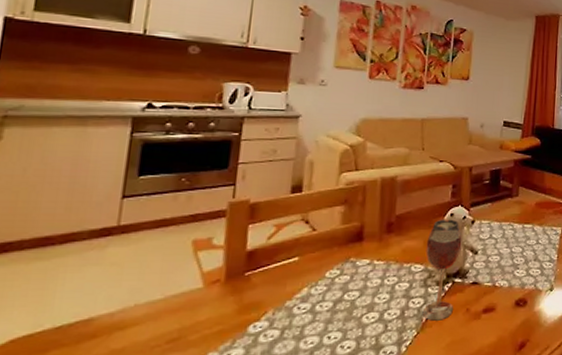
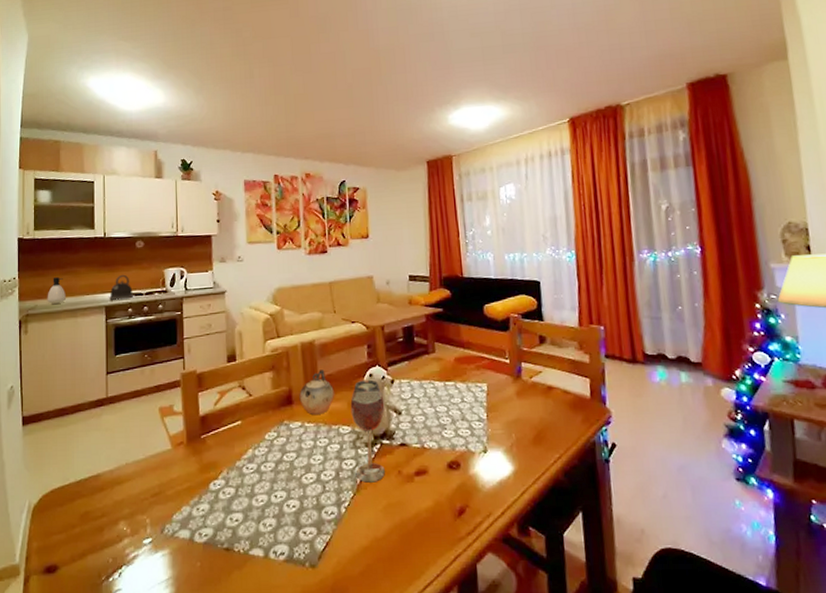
soap dispenser: none [41,74,73,107] -> present [47,277,66,304]
kettle: none [140,82,176,113] -> present [109,274,133,301]
teapot: none [371,207,412,252] -> present [299,370,335,415]

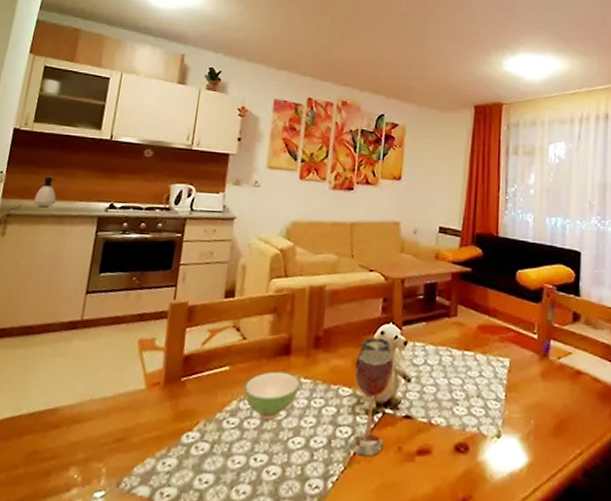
kettle: present [109,274,133,301] -> none [104,183,132,213]
bowl: none [256,419,306,462] -> present [243,371,301,420]
teapot: present [299,370,335,415] -> none [298,319,340,370]

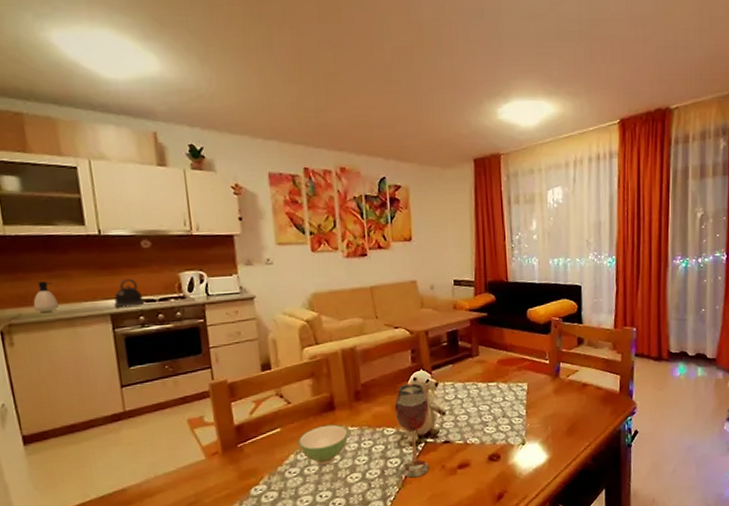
kettle: none [104,183,132,213] -> present [114,278,144,308]

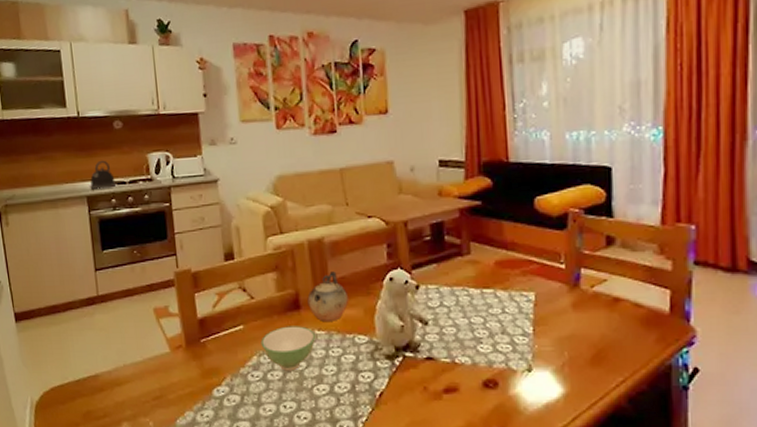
soap dispenser: present [33,281,58,312] -> none [24,164,44,193]
teapot: none [341,375,379,419] -> present [307,271,349,321]
wineglass: present [394,383,429,478] -> none [367,284,408,398]

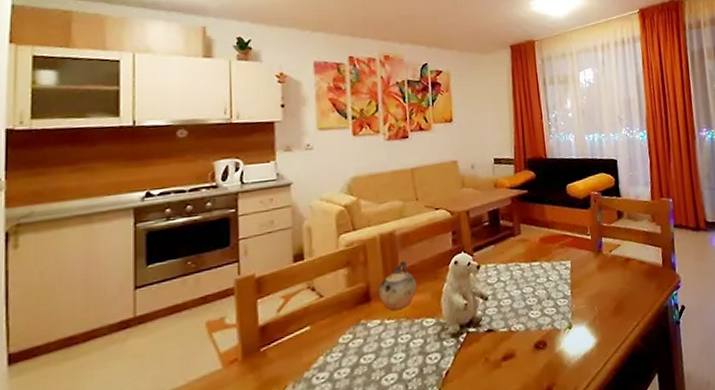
kettle: present [90,160,116,191] -> none [139,169,172,201]
bowl: present [260,326,316,371] -> none [328,318,386,367]

